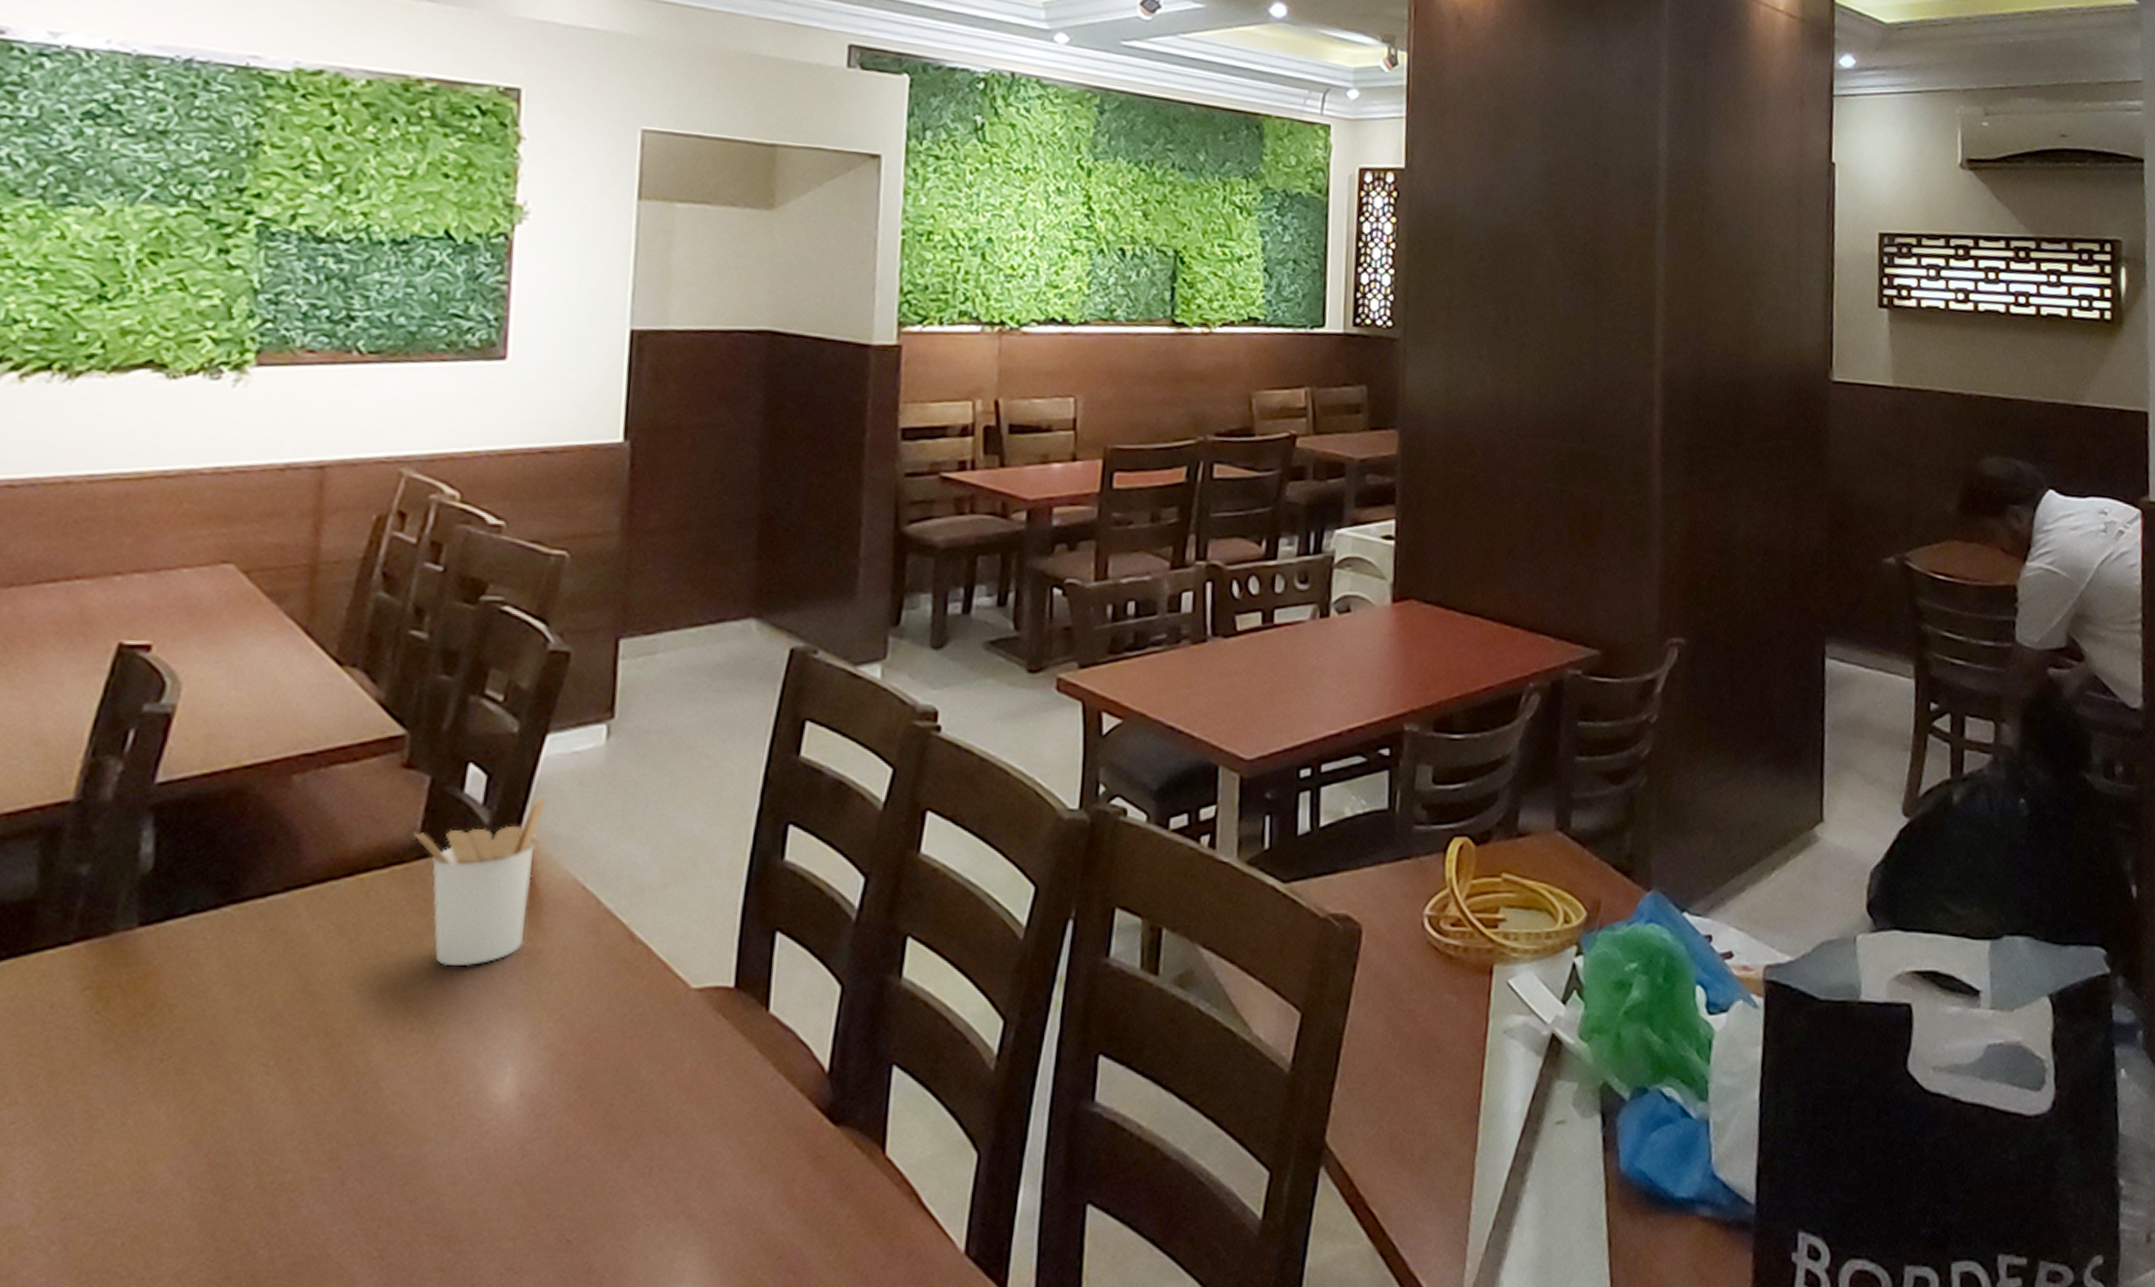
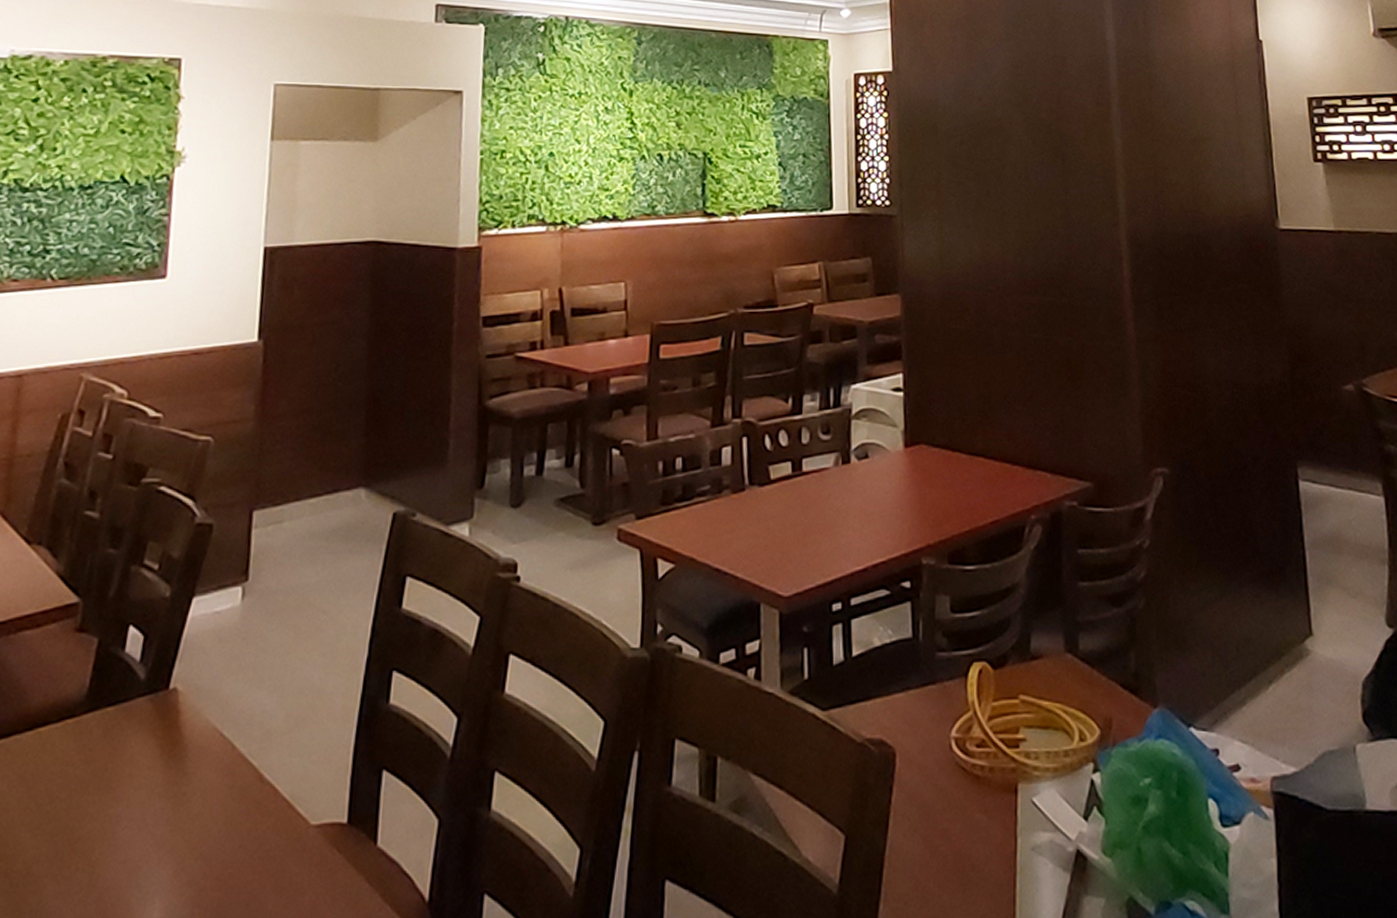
utensil holder: present [414,796,546,965] -> none [84,653,192,809]

